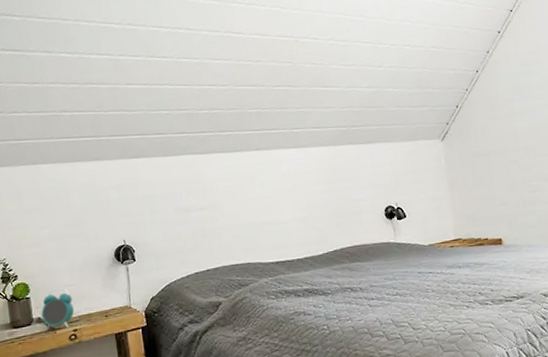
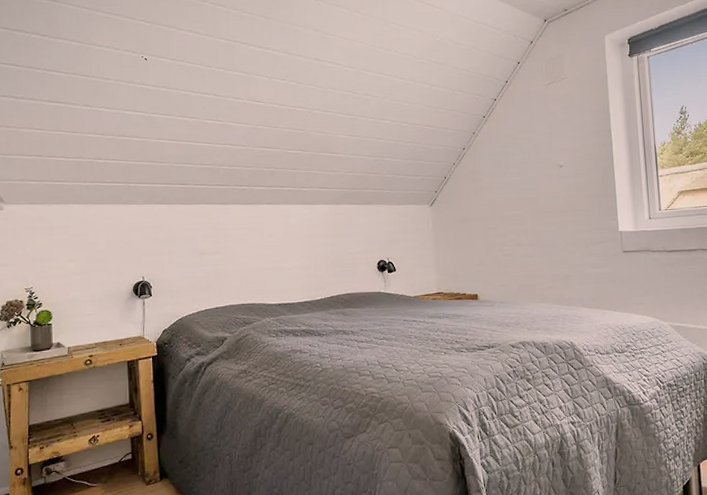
alarm clock: present [41,288,74,331] -> none [61,317,91,355]

